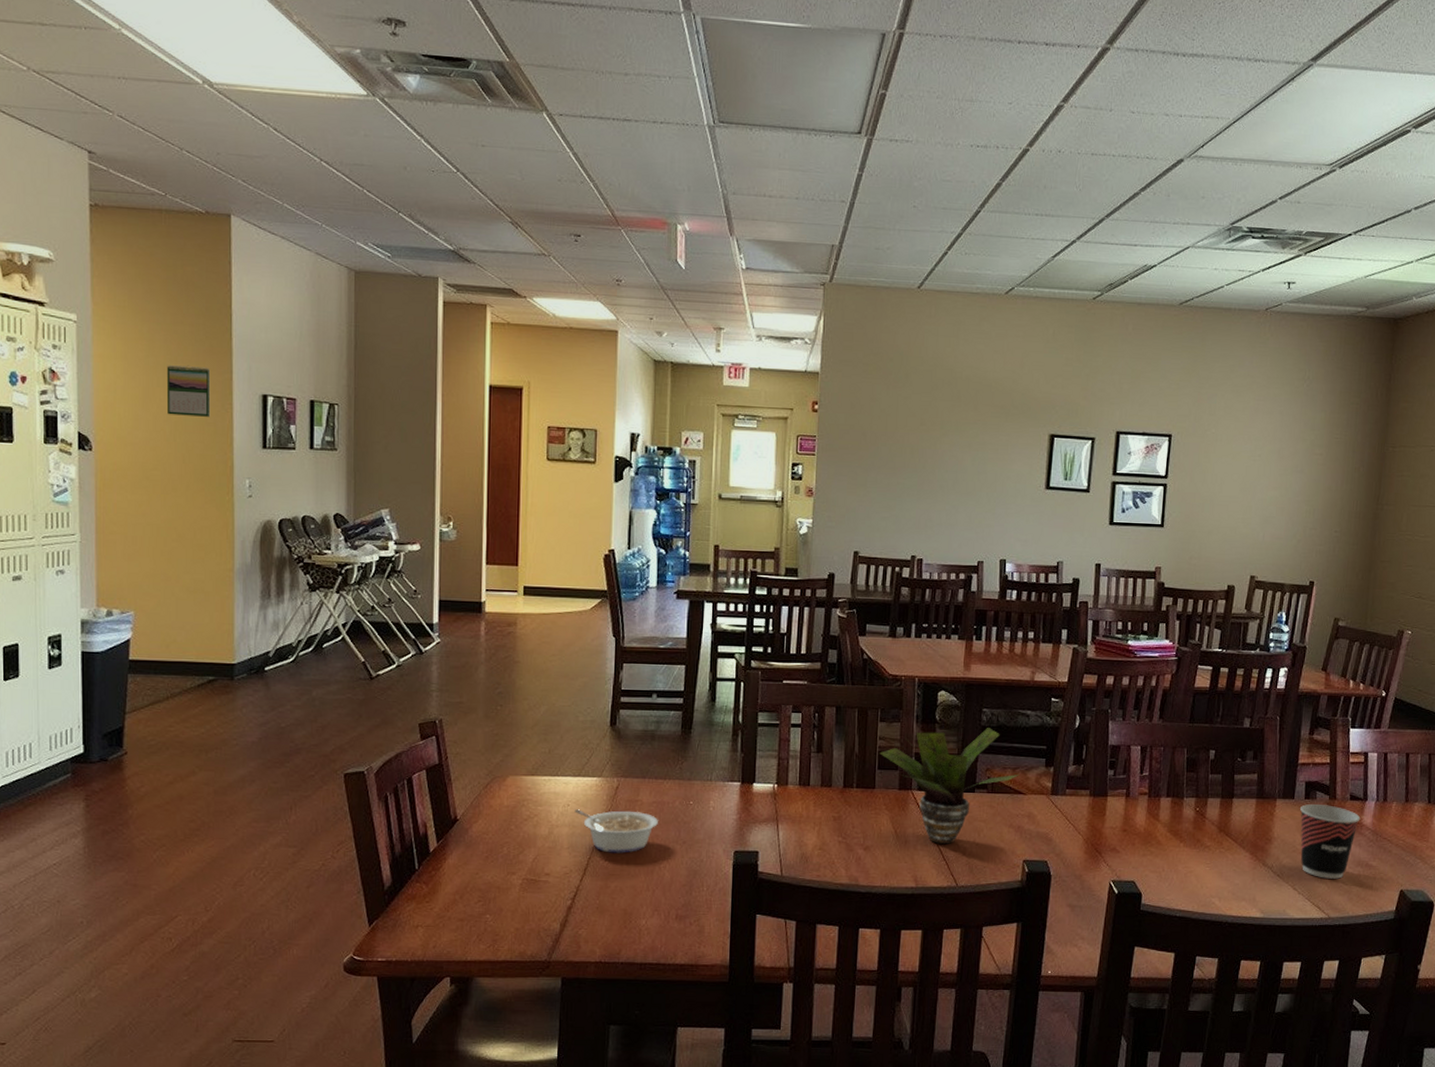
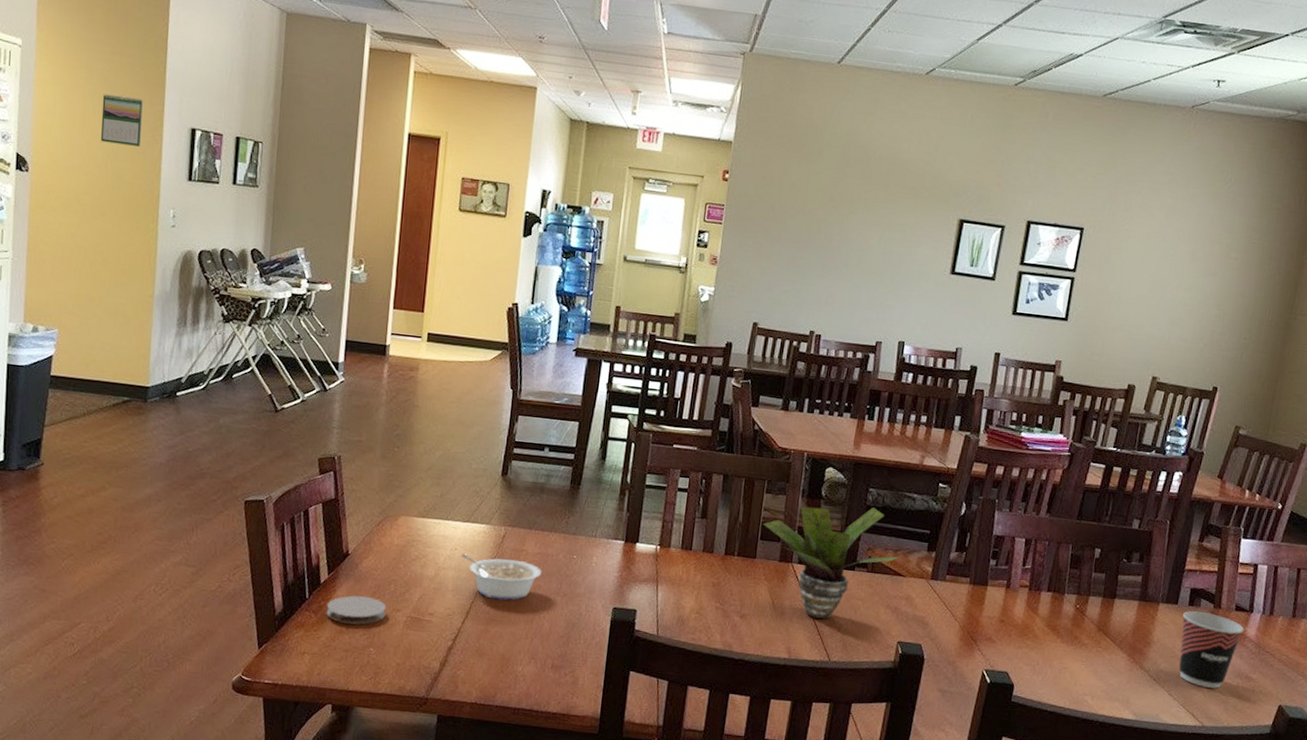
coaster: none [437,862,501,893] -> present [326,595,387,625]

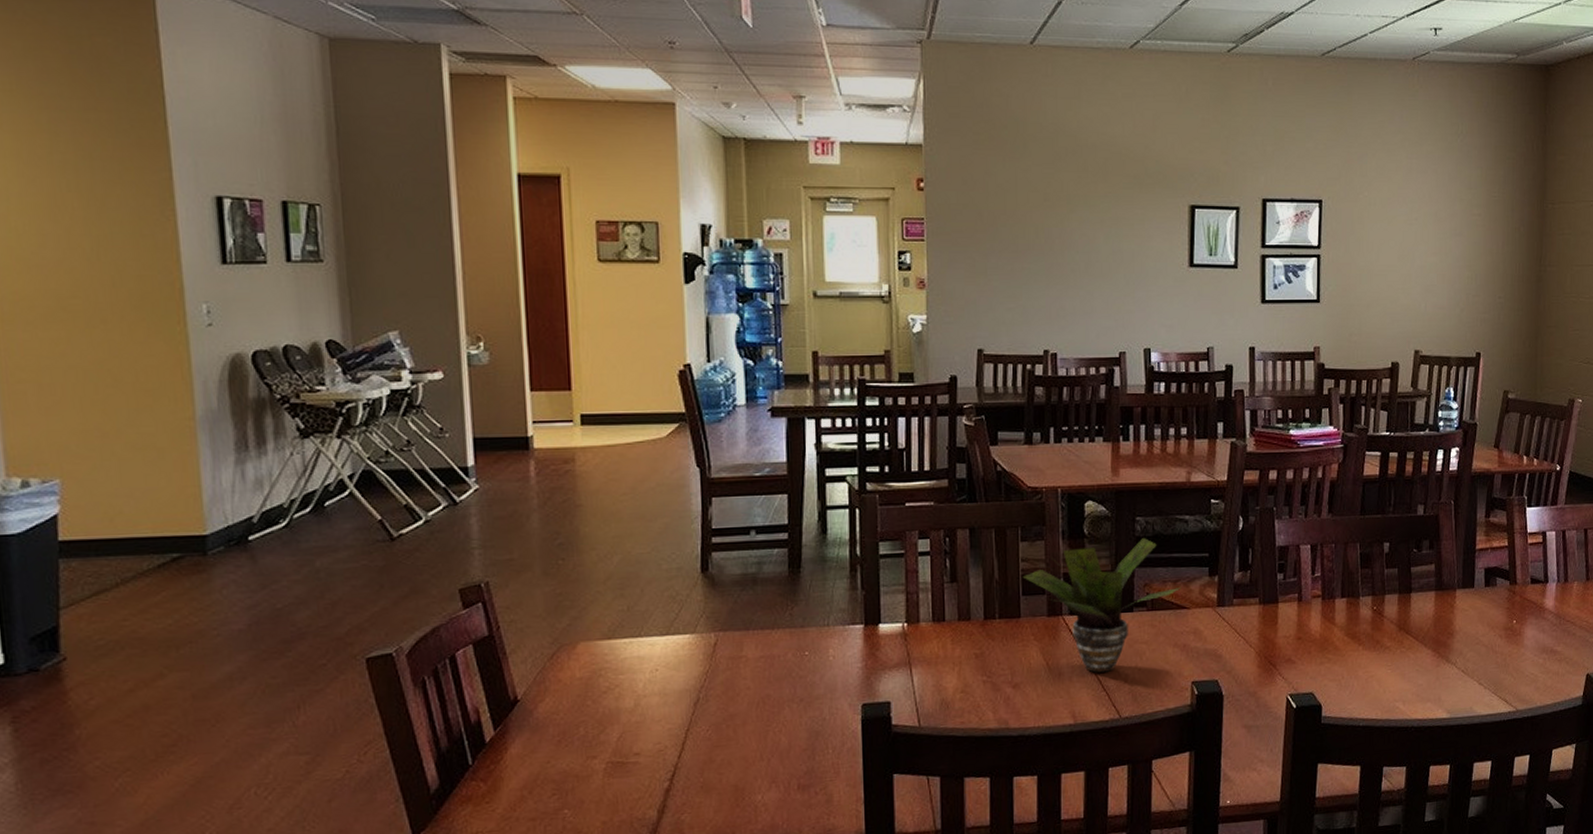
calendar: present [100,94,144,147] -> none [78,162,146,227]
coaster: present [326,595,387,625] -> none [498,748,578,788]
legume: present [461,553,541,601] -> none [665,669,768,722]
cup: present [1179,611,1245,689] -> none [1481,591,1543,670]

